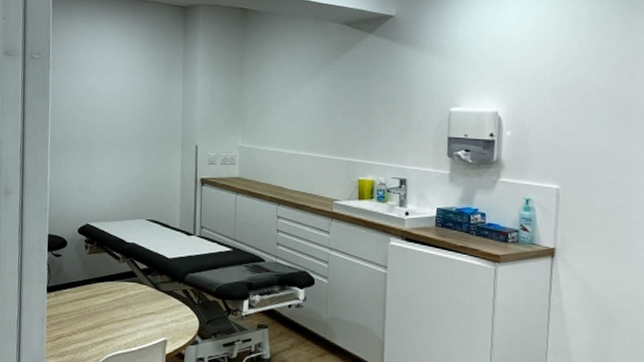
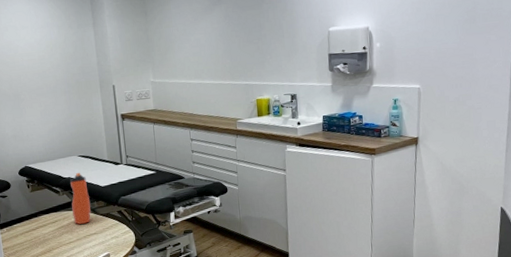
water bottle: none [131,239,153,300] -> present [70,173,91,224]

